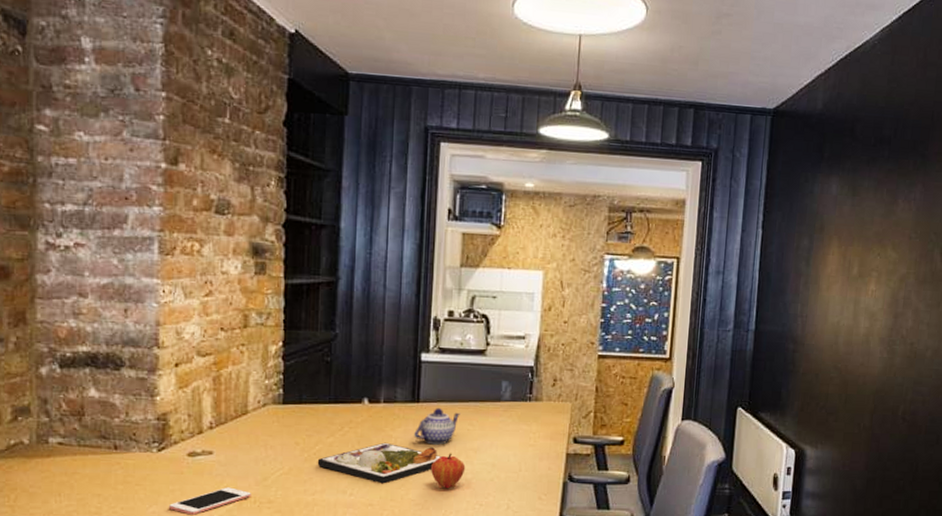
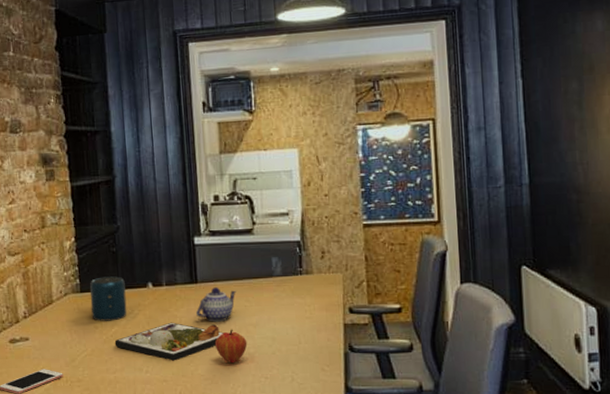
speaker: none [293,388,337,438] -> present [90,276,127,321]

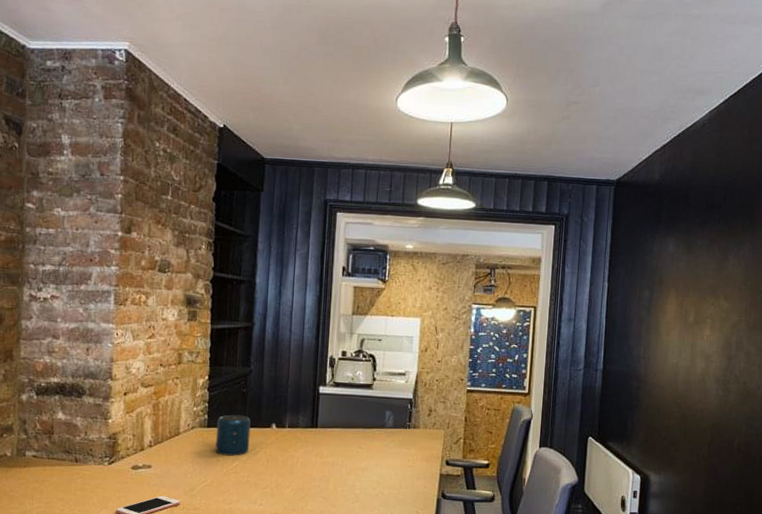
dinner plate: present [114,322,223,361] -> none [234,461,335,496]
teapot: present [196,287,236,322] -> none [313,433,351,464]
fruit: present [215,329,247,364] -> none [326,471,355,502]

